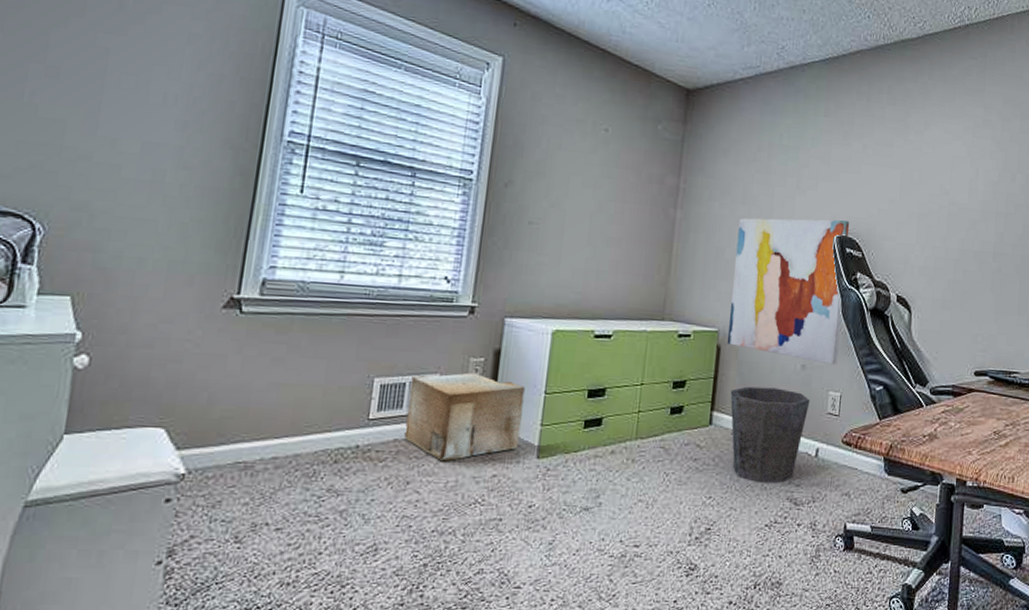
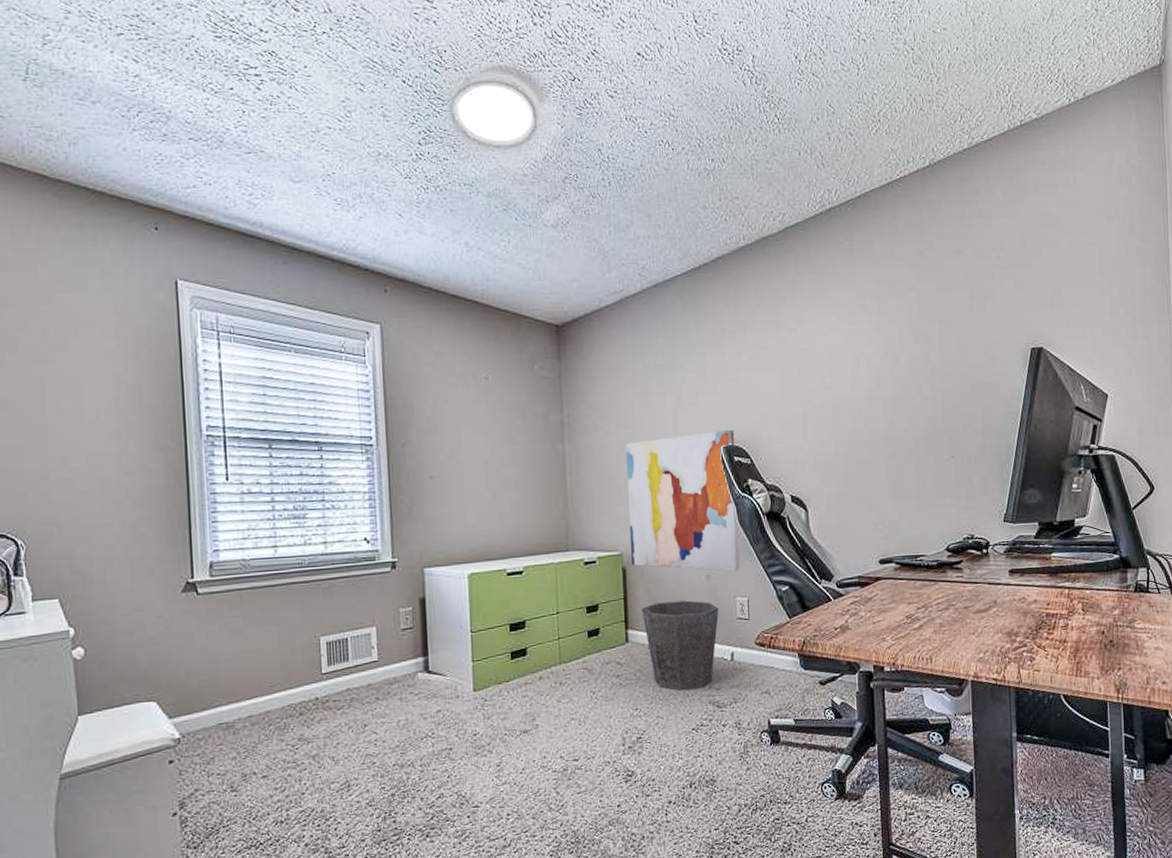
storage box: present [404,372,525,462] -> none [352,621,455,704]

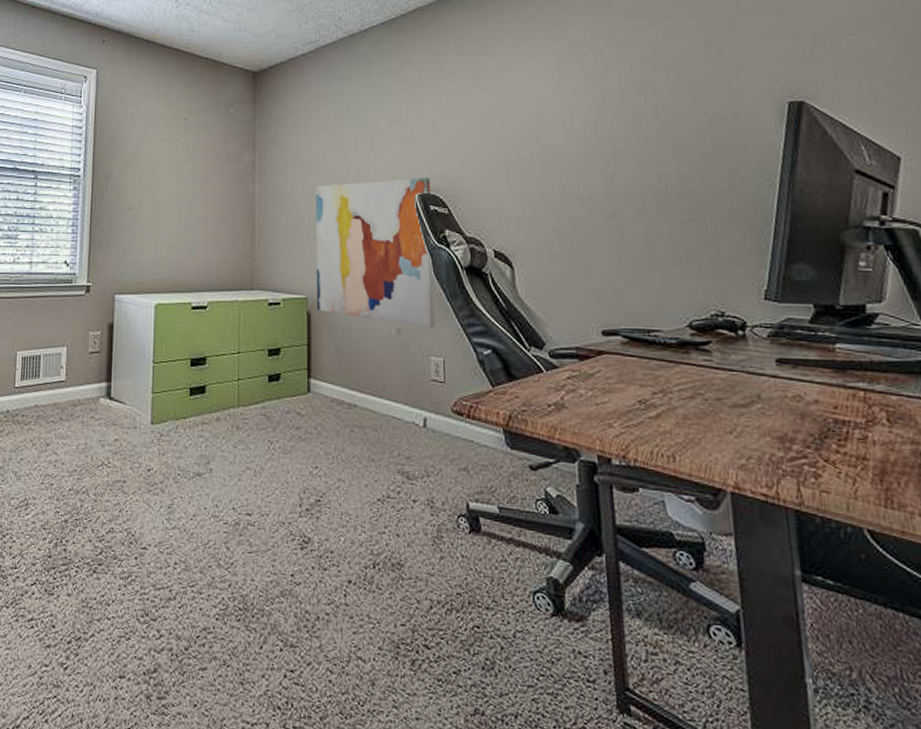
waste bin: present [641,600,719,692] -> none [325,353,411,455]

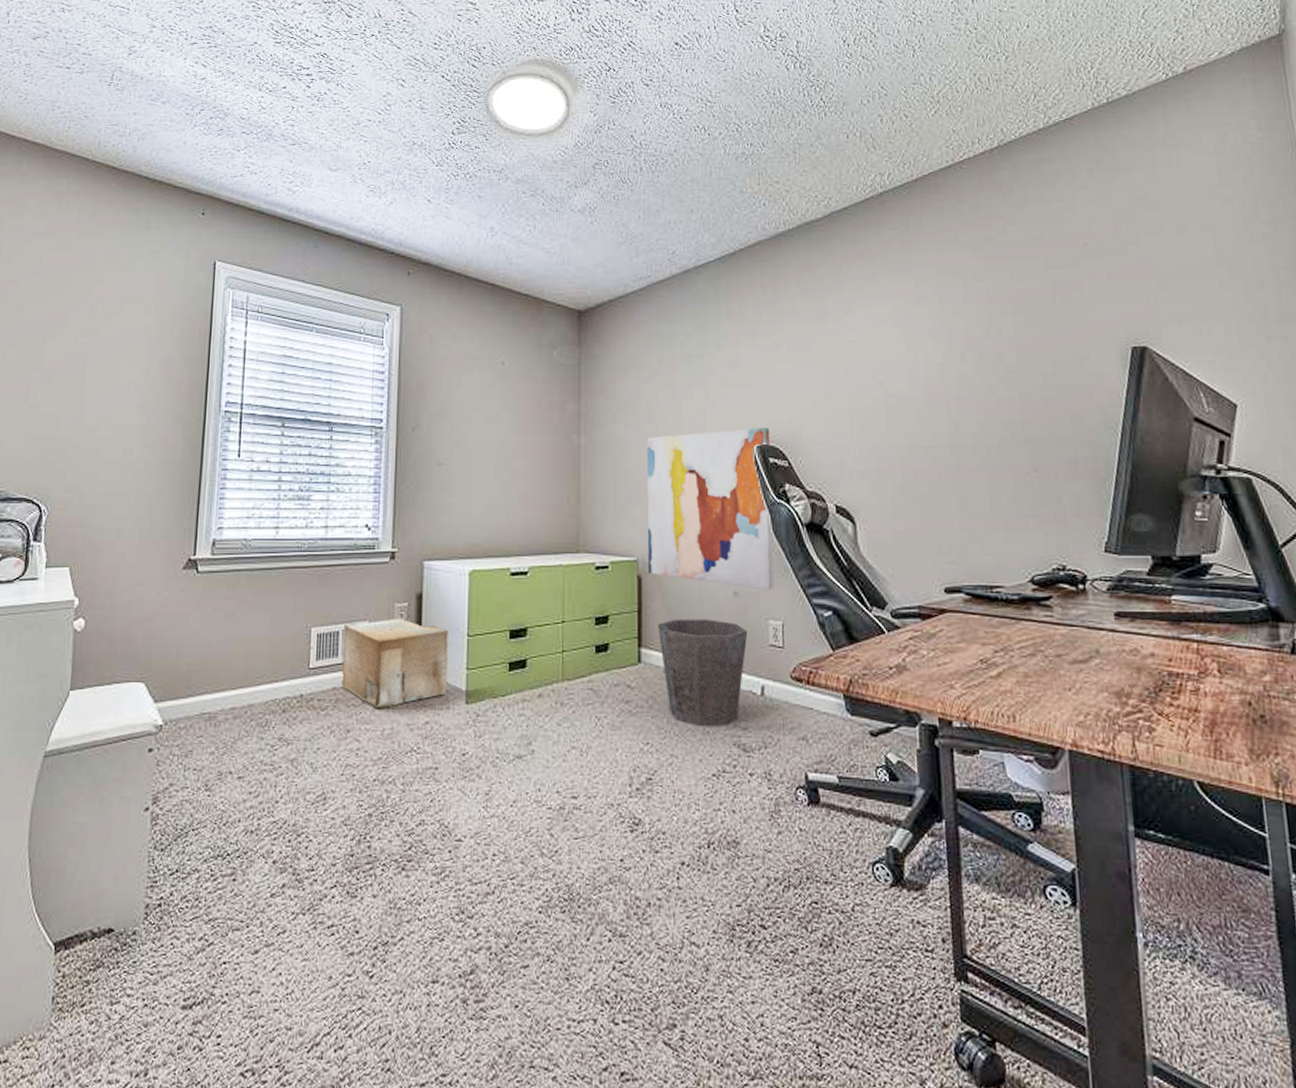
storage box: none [42,344,136,426] -> present [341,618,448,709]
waste bin: none [325,353,411,455] -> present [657,619,748,727]

